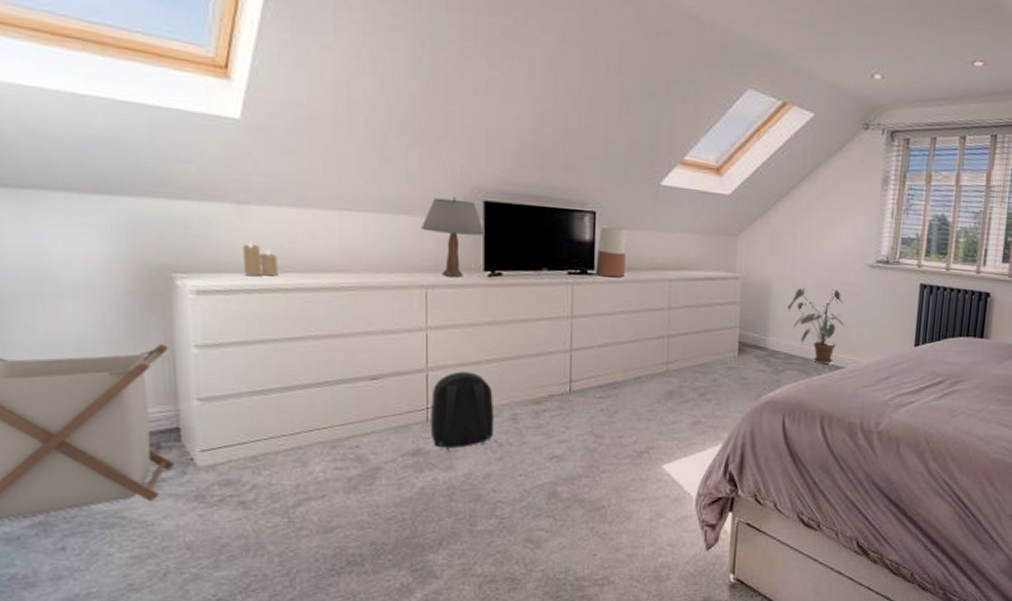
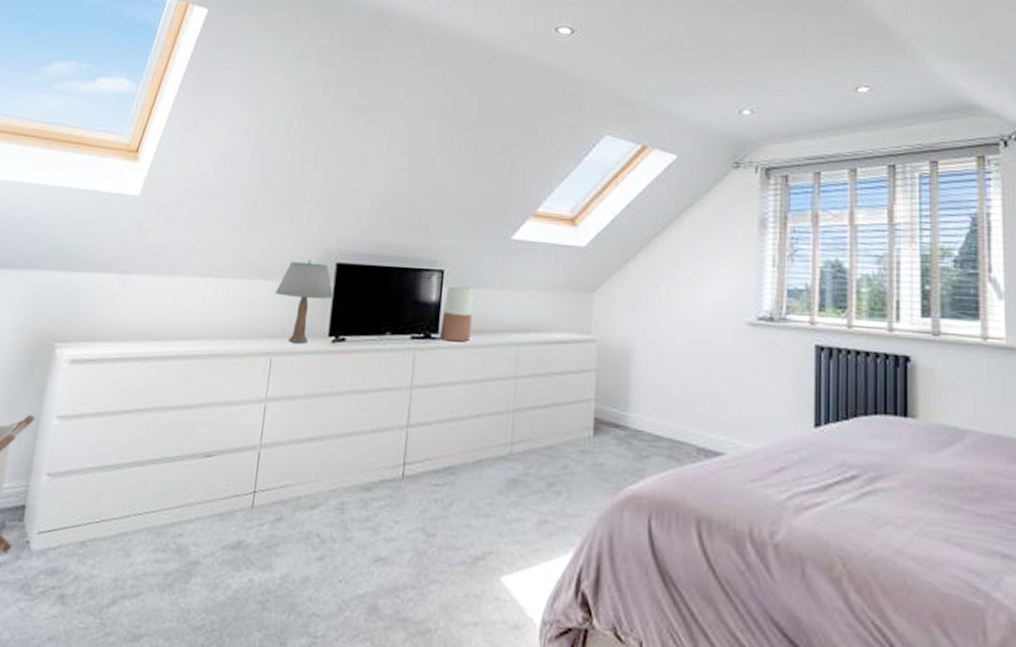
candle: present [242,241,278,277] -> none [114,310,145,345]
backpack: present [430,371,495,451] -> none [254,449,322,546]
house plant: present [787,287,846,365] -> none [651,351,724,449]

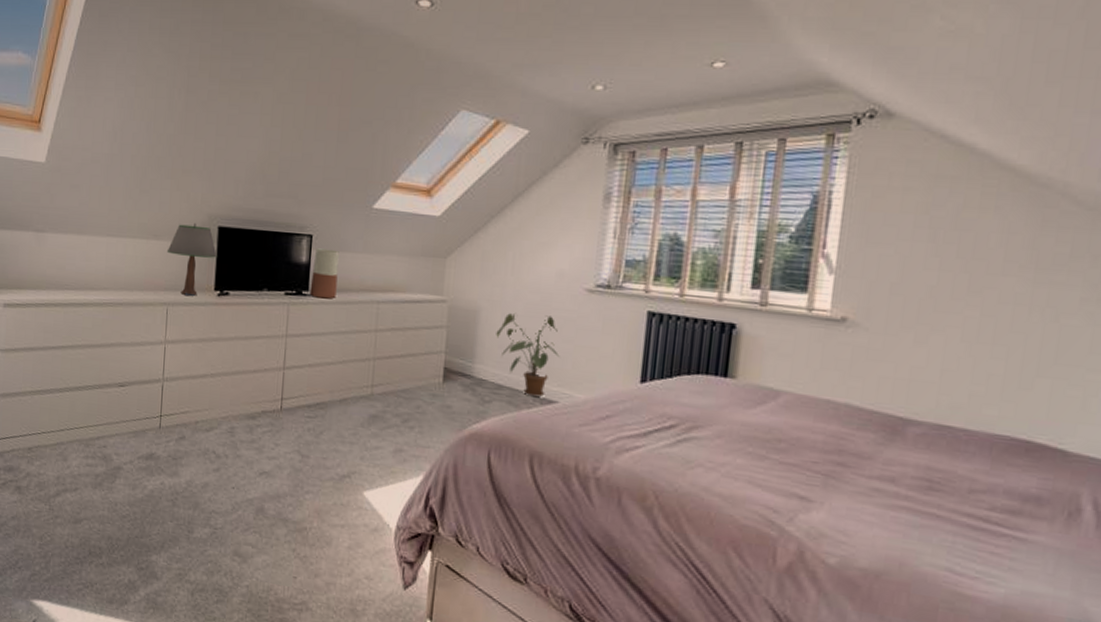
house plant: none [651,351,724,449] -> present [496,312,560,398]

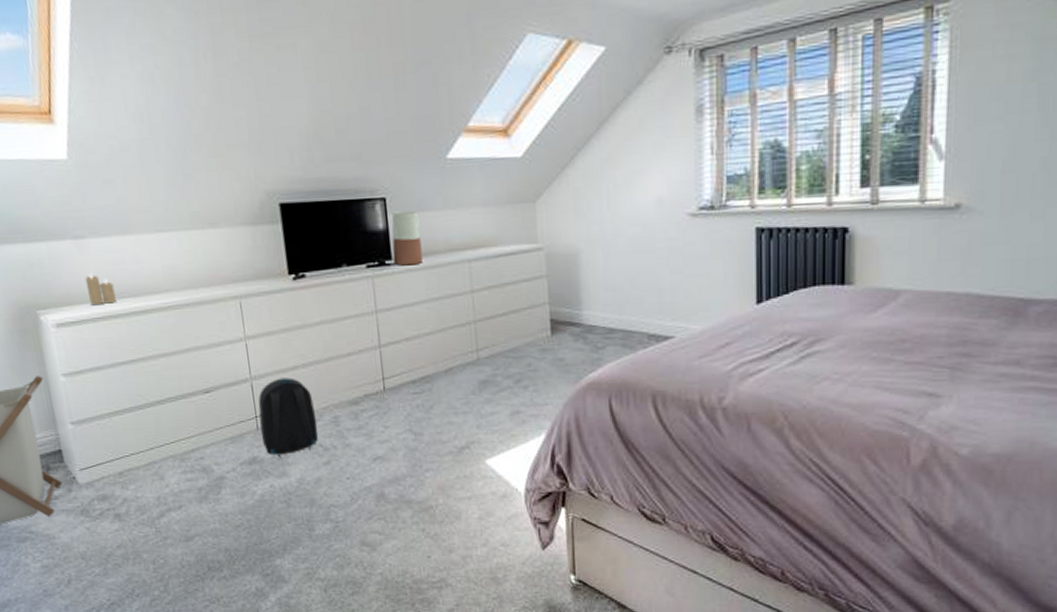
candle: none [37,263,61,293] -> present [85,273,116,306]
backpack: none [161,383,215,458] -> present [258,377,319,458]
table lamp: present [166,222,217,296] -> none [226,203,284,286]
house plant: present [496,312,560,398] -> none [600,248,670,336]

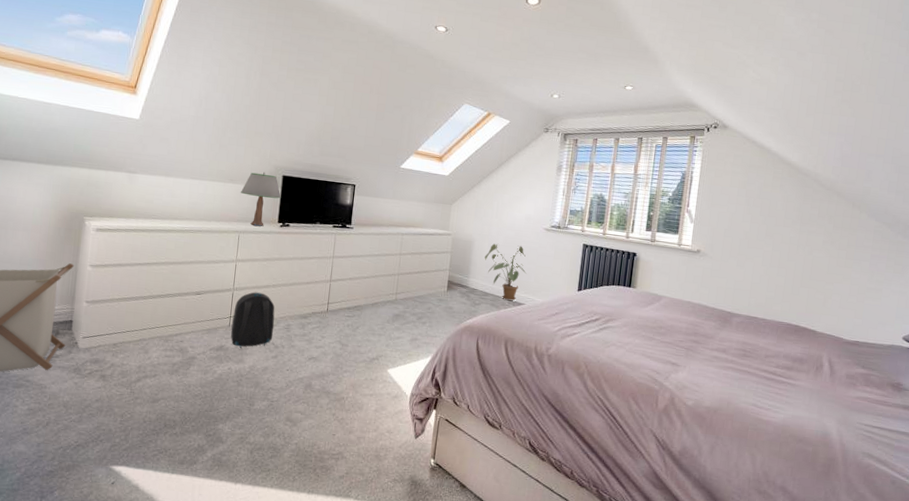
candle: present [85,273,116,306] -> none [127,198,149,221]
table lamp: none [226,203,284,286] -> present [240,171,281,227]
vase: present [391,210,423,266] -> none [352,194,375,231]
house plant: none [600,248,670,336] -> present [484,243,527,301]

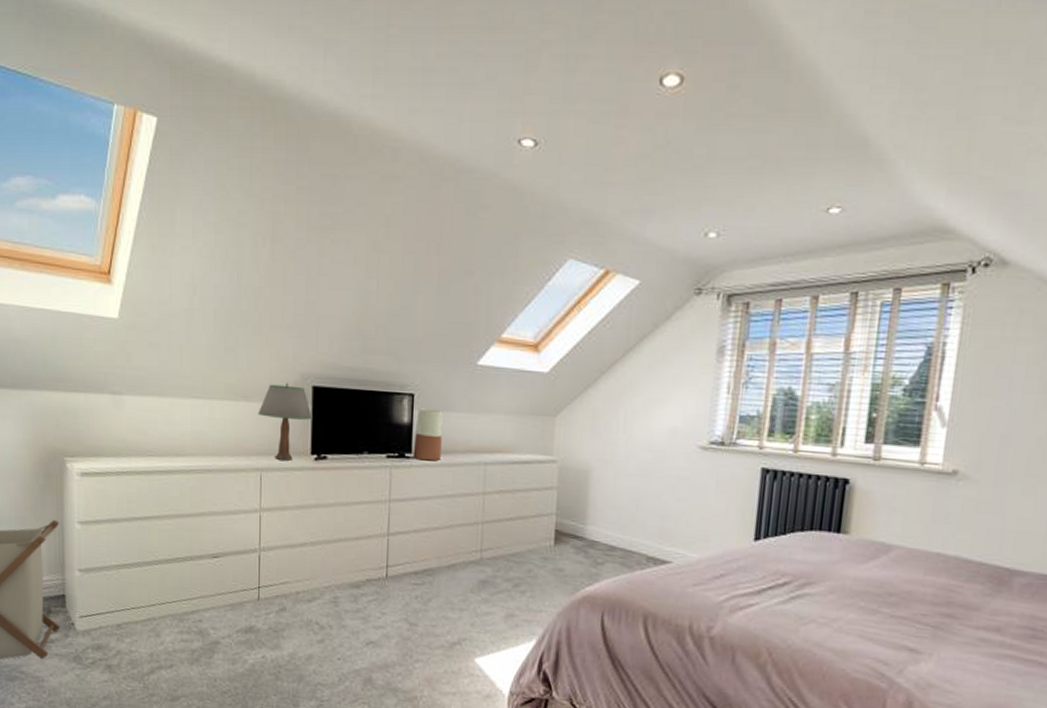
backpack: present [230,292,275,349] -> none [261,552,317,630]
vase: none [352,194,375,231] -> present [413,408,443,462]
house plant: present [484,243,527,301] -> none [608,472,673,558]

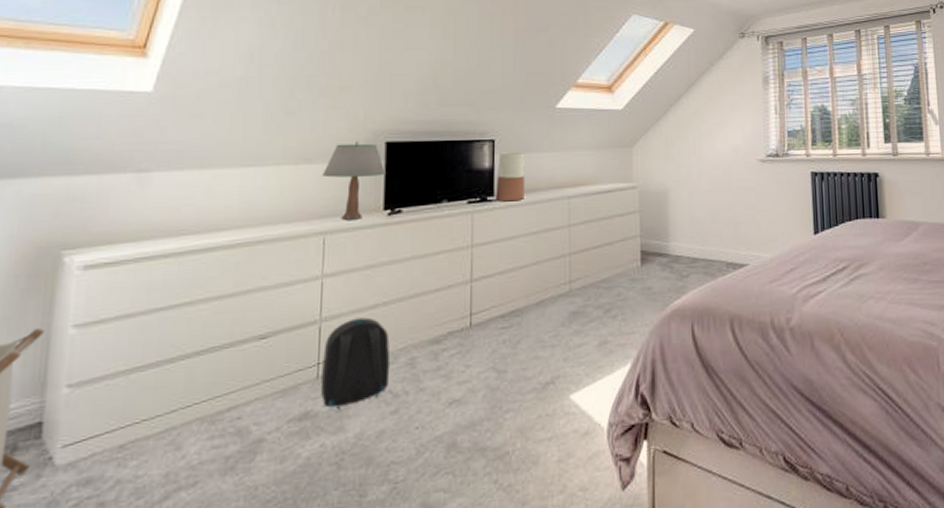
backpack: none [261,552,317,630] -> present [320,317,391,410]

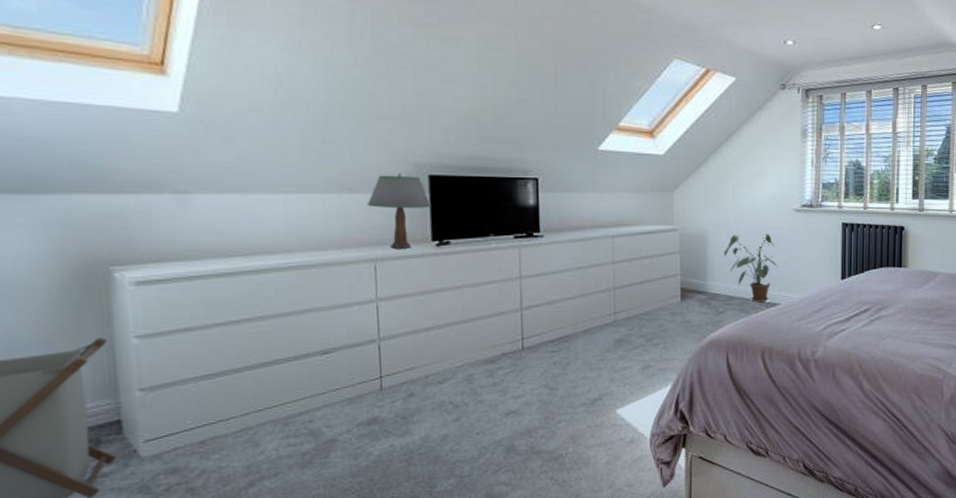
backpack: present [320,317,391,410] -> none [384,338,450,417]
vase: present [495,151,525,202] -> none [541,191,569,238]
house plant: none [686,187,745,264] -> present [724,234,778,303]

